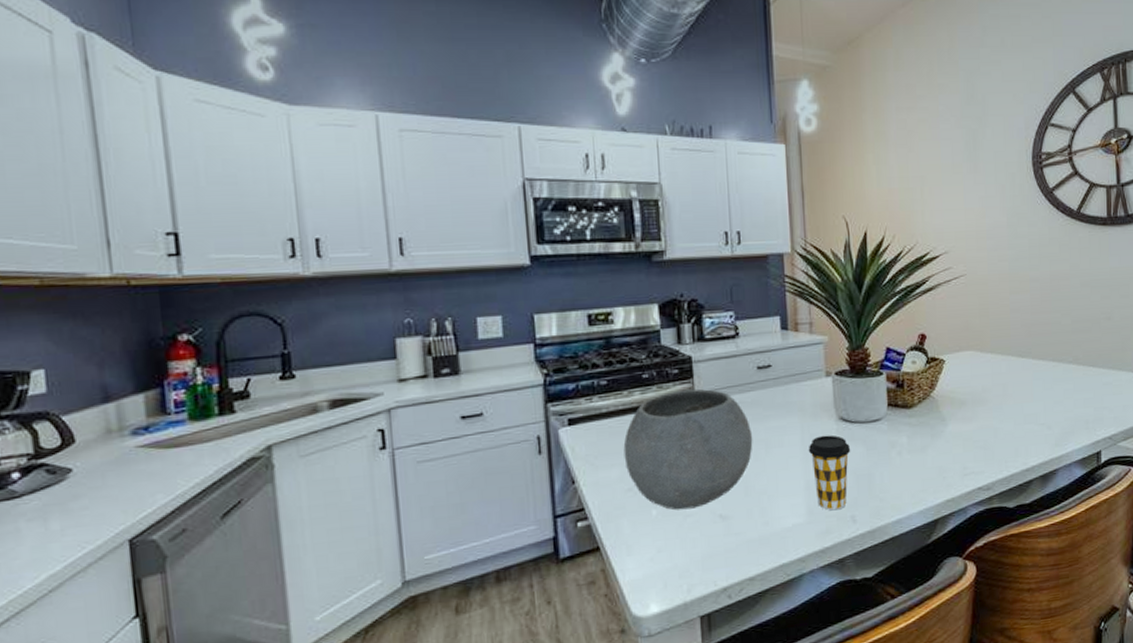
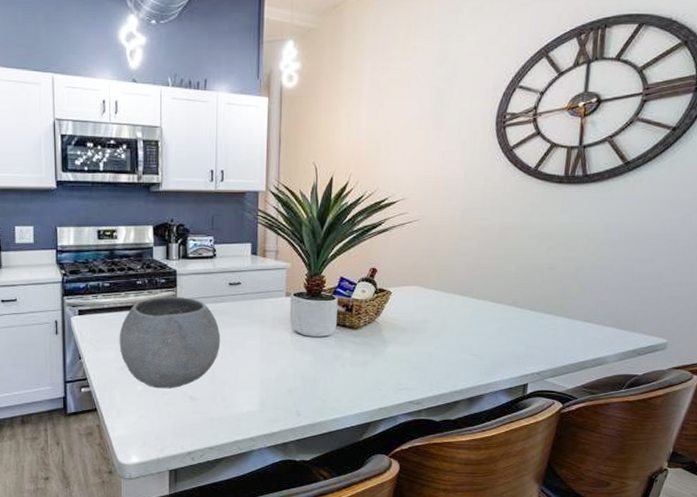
coffee cup: present [808,435,851,511] -> none [265,344,302,404]

